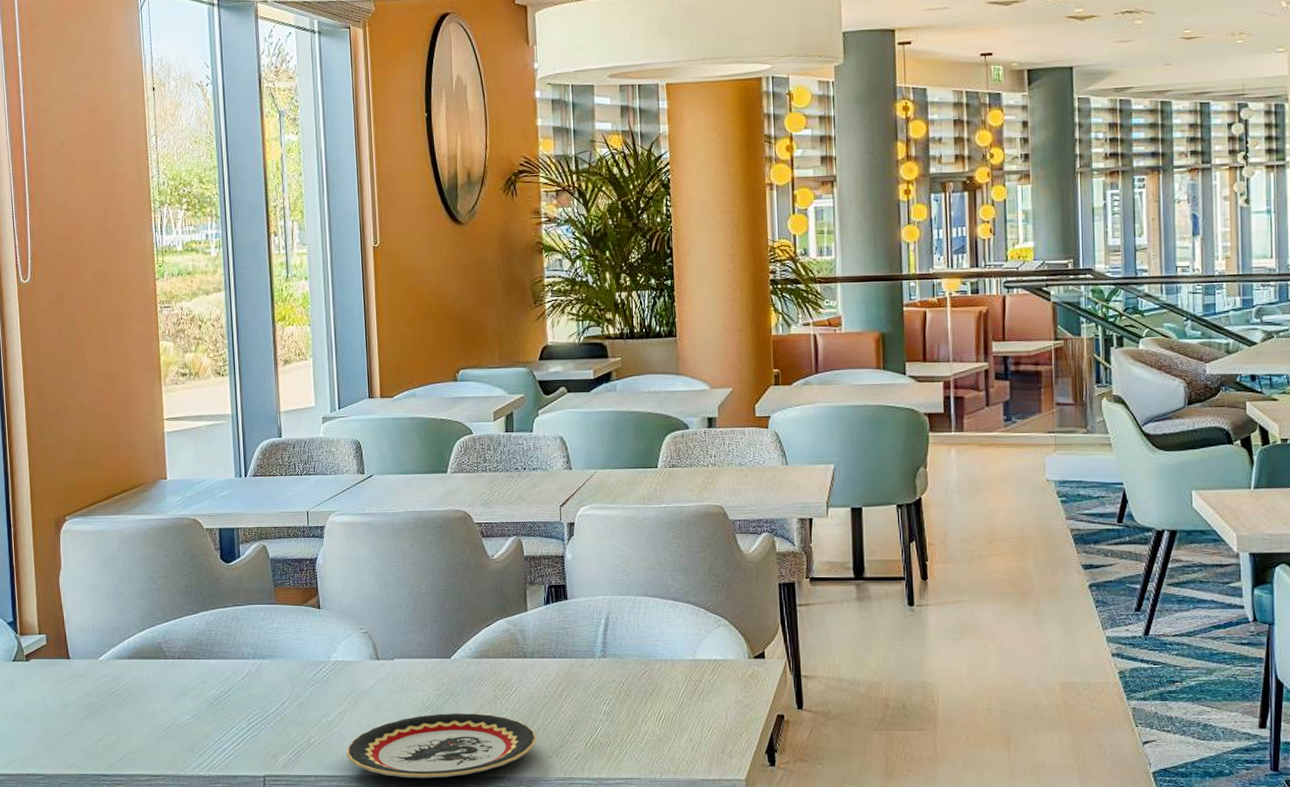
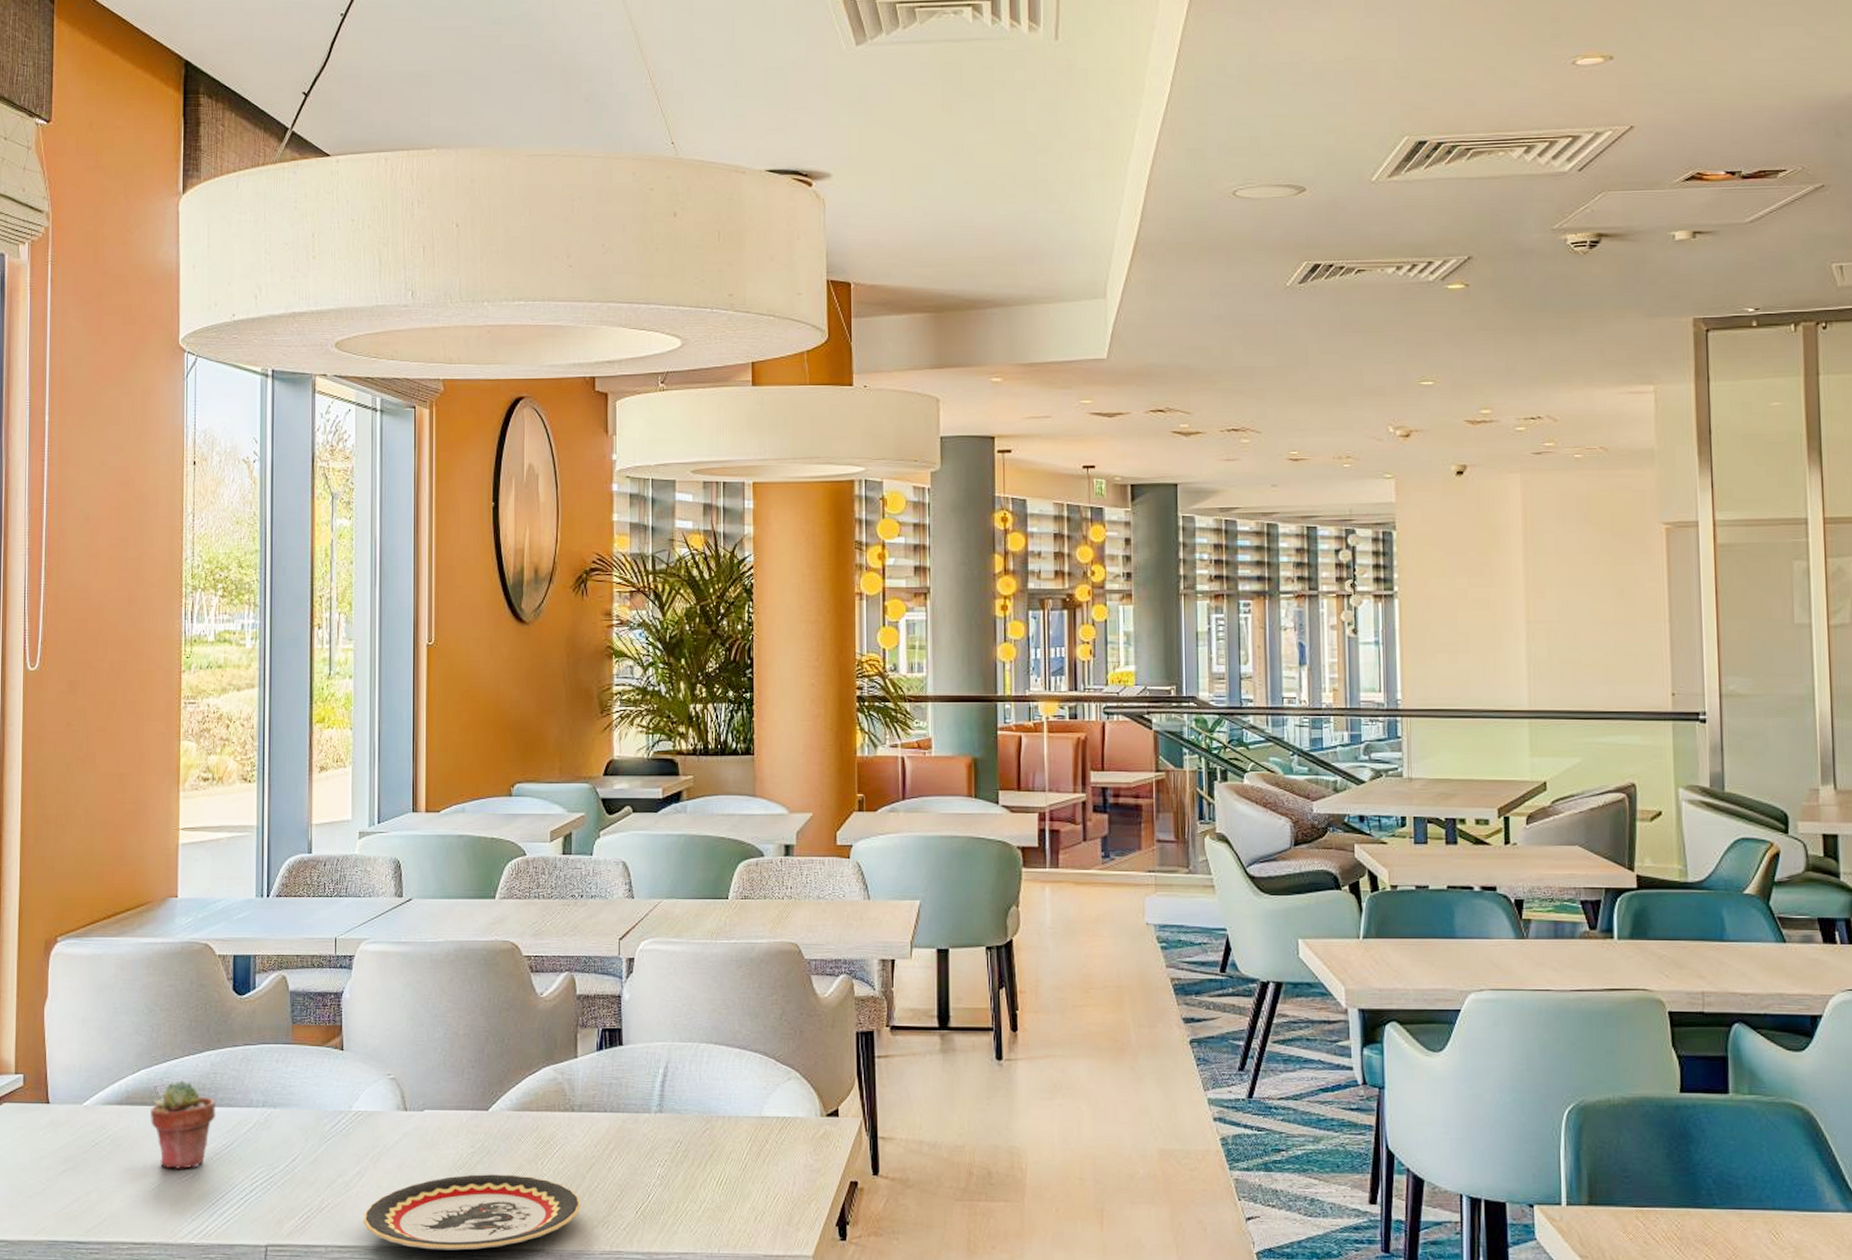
potted succulent: none [157,637,213,714] -> present [151,1080,217,1170]

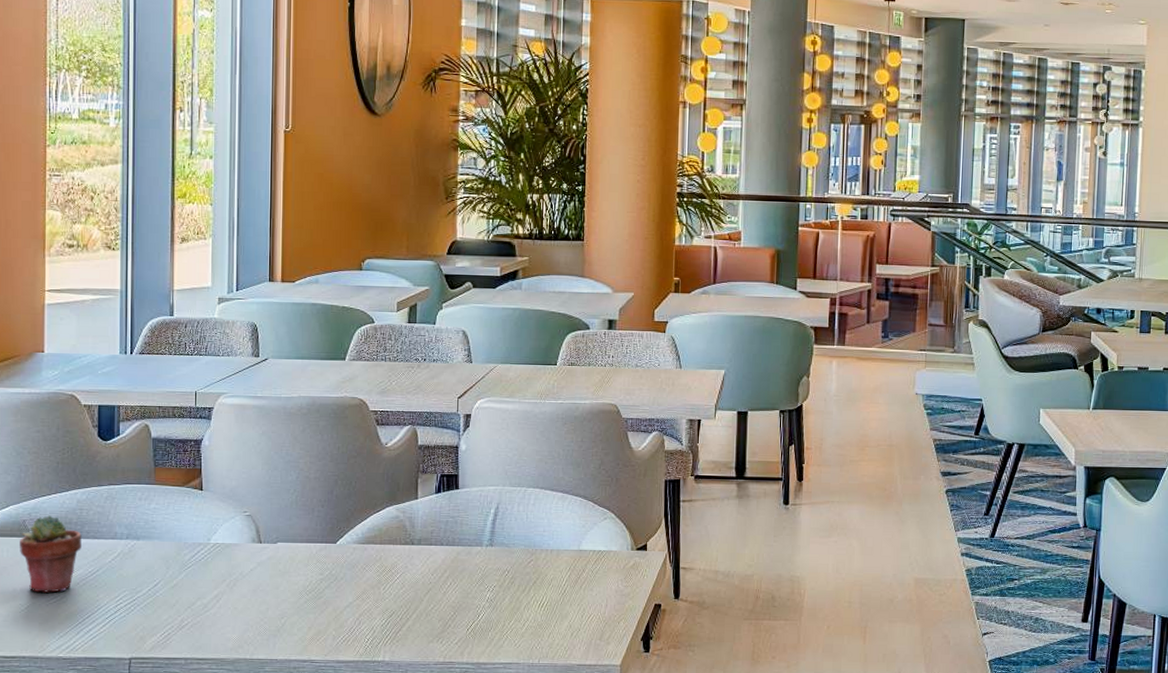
plate: present [363,1174,581,1251] -> none [220,597,418,662]

